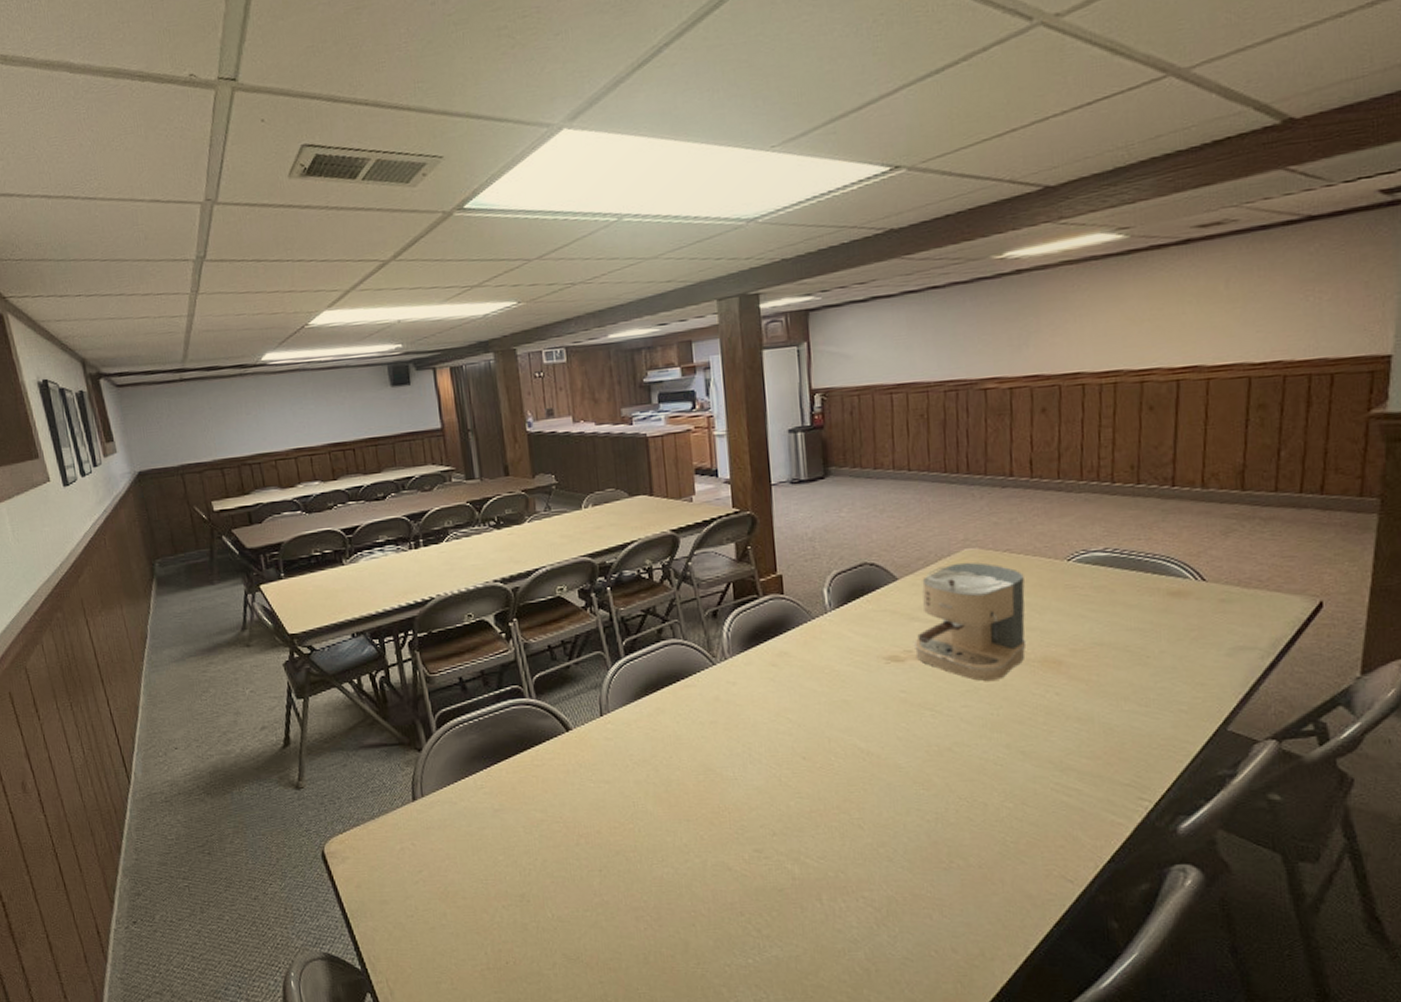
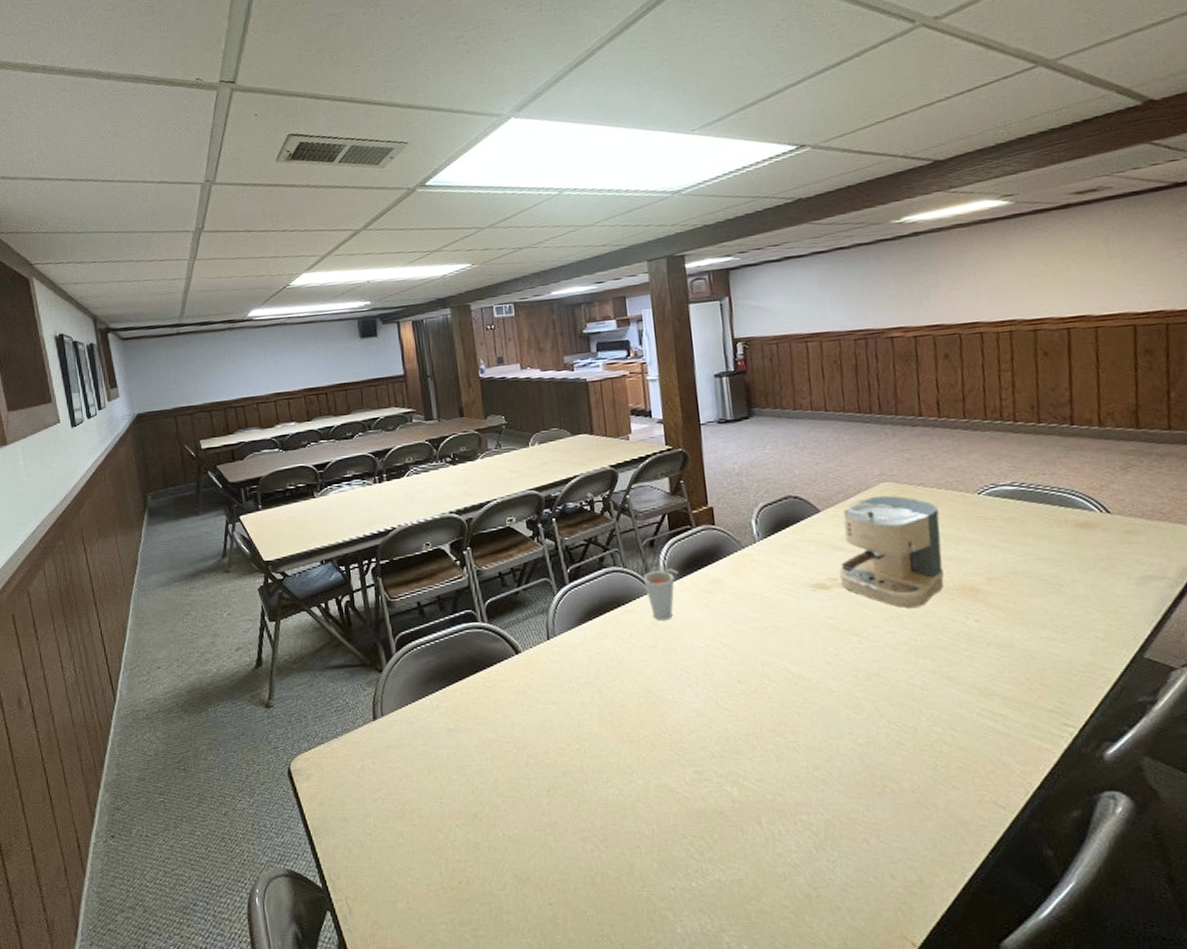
cup: none [704,641,744,696] -> present [643,568,680,621]

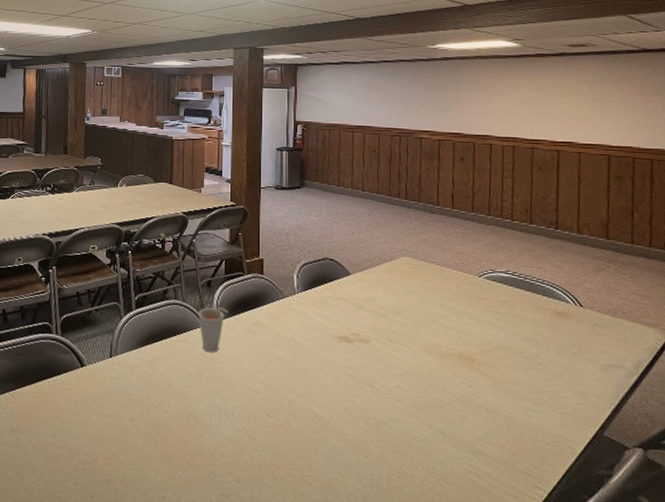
coffee maker: present [837,495,945,608] -> none [360,267,447,368]

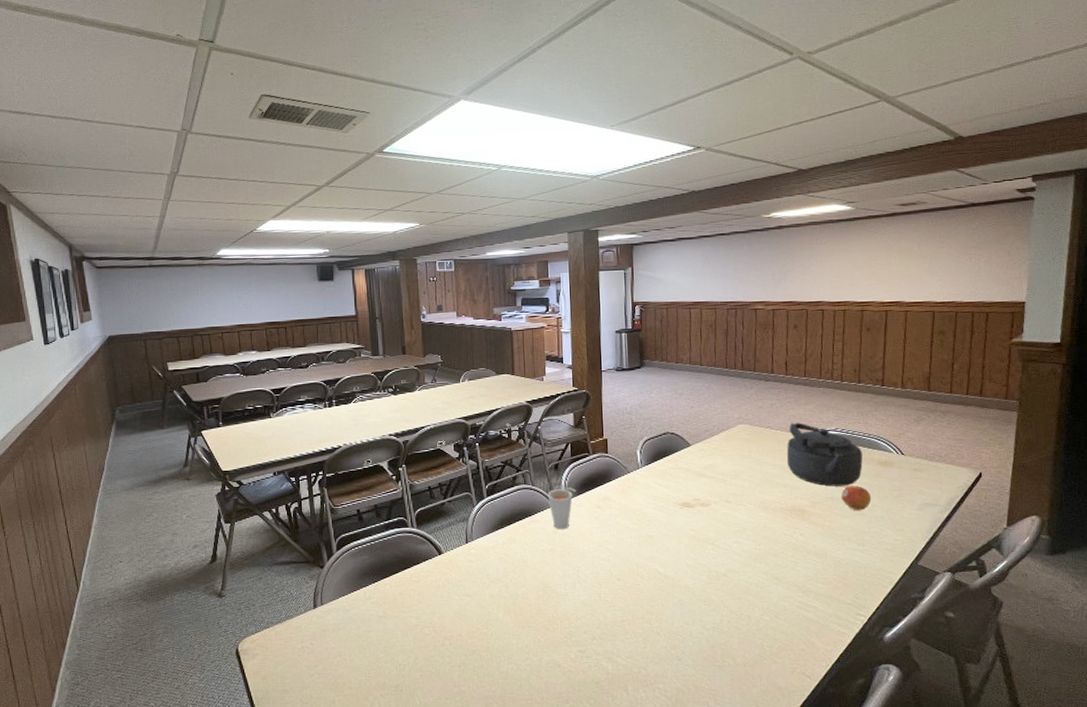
kettle: none [453,260,537,336] -> present [786,422,863,487]
fruit: none [514,336,548,366] -> present [841,486,872,511]

